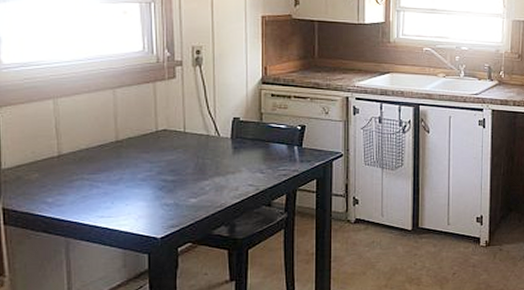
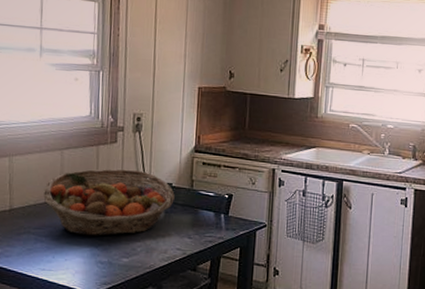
fruit basket: none [96,105,243,178] -> present [43,168,175,236]

